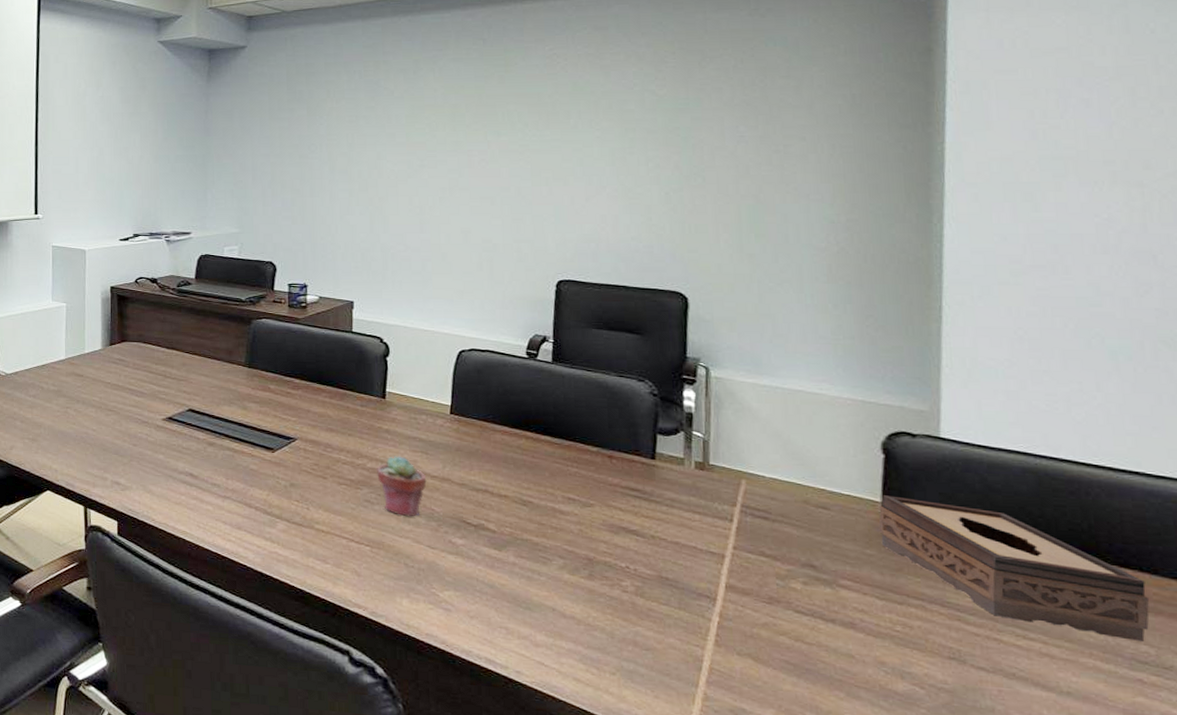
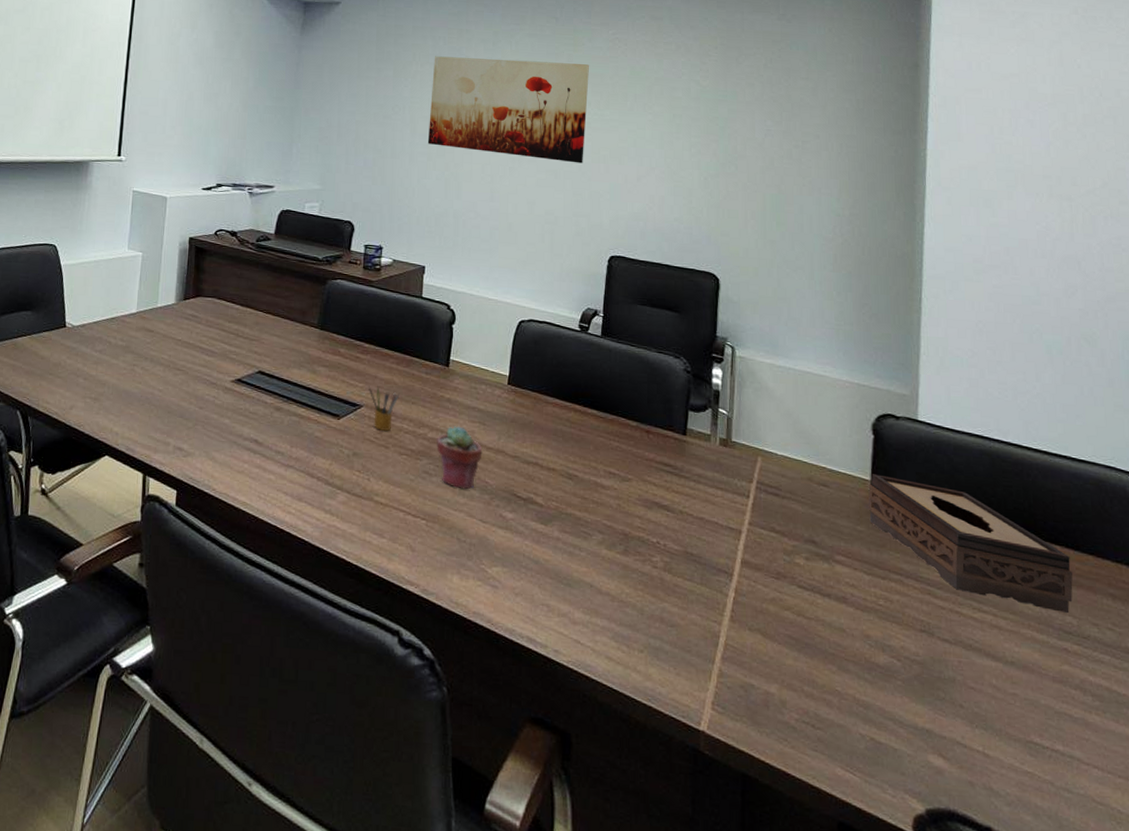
pencil box: none [302,419,335,462] -> present [369,386,400,431]
wall art: none [348,84,525,188] -> present [427,56,589,164]

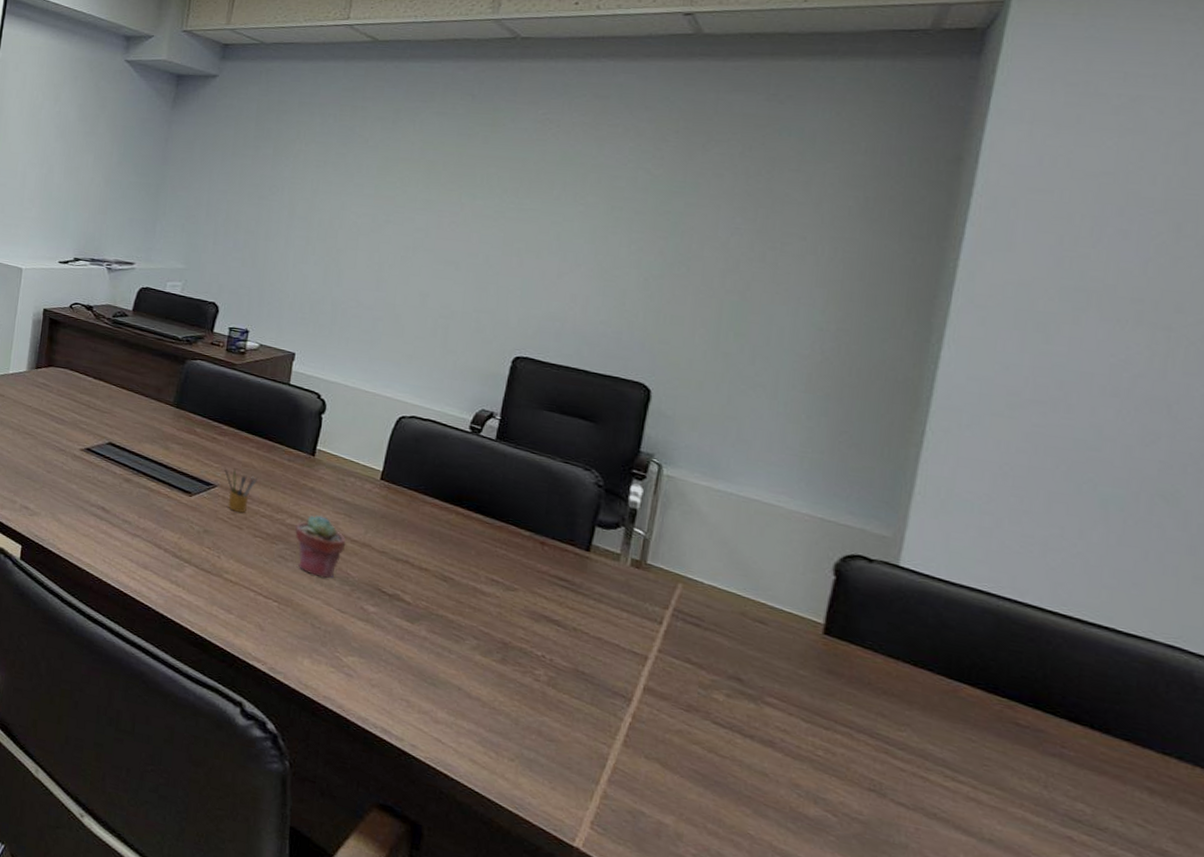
wall art: present [427,56,589,164] -> none [307,134,509,256]
tissue box: present [868,474,1073,613] -> none [816,617,1096,799]

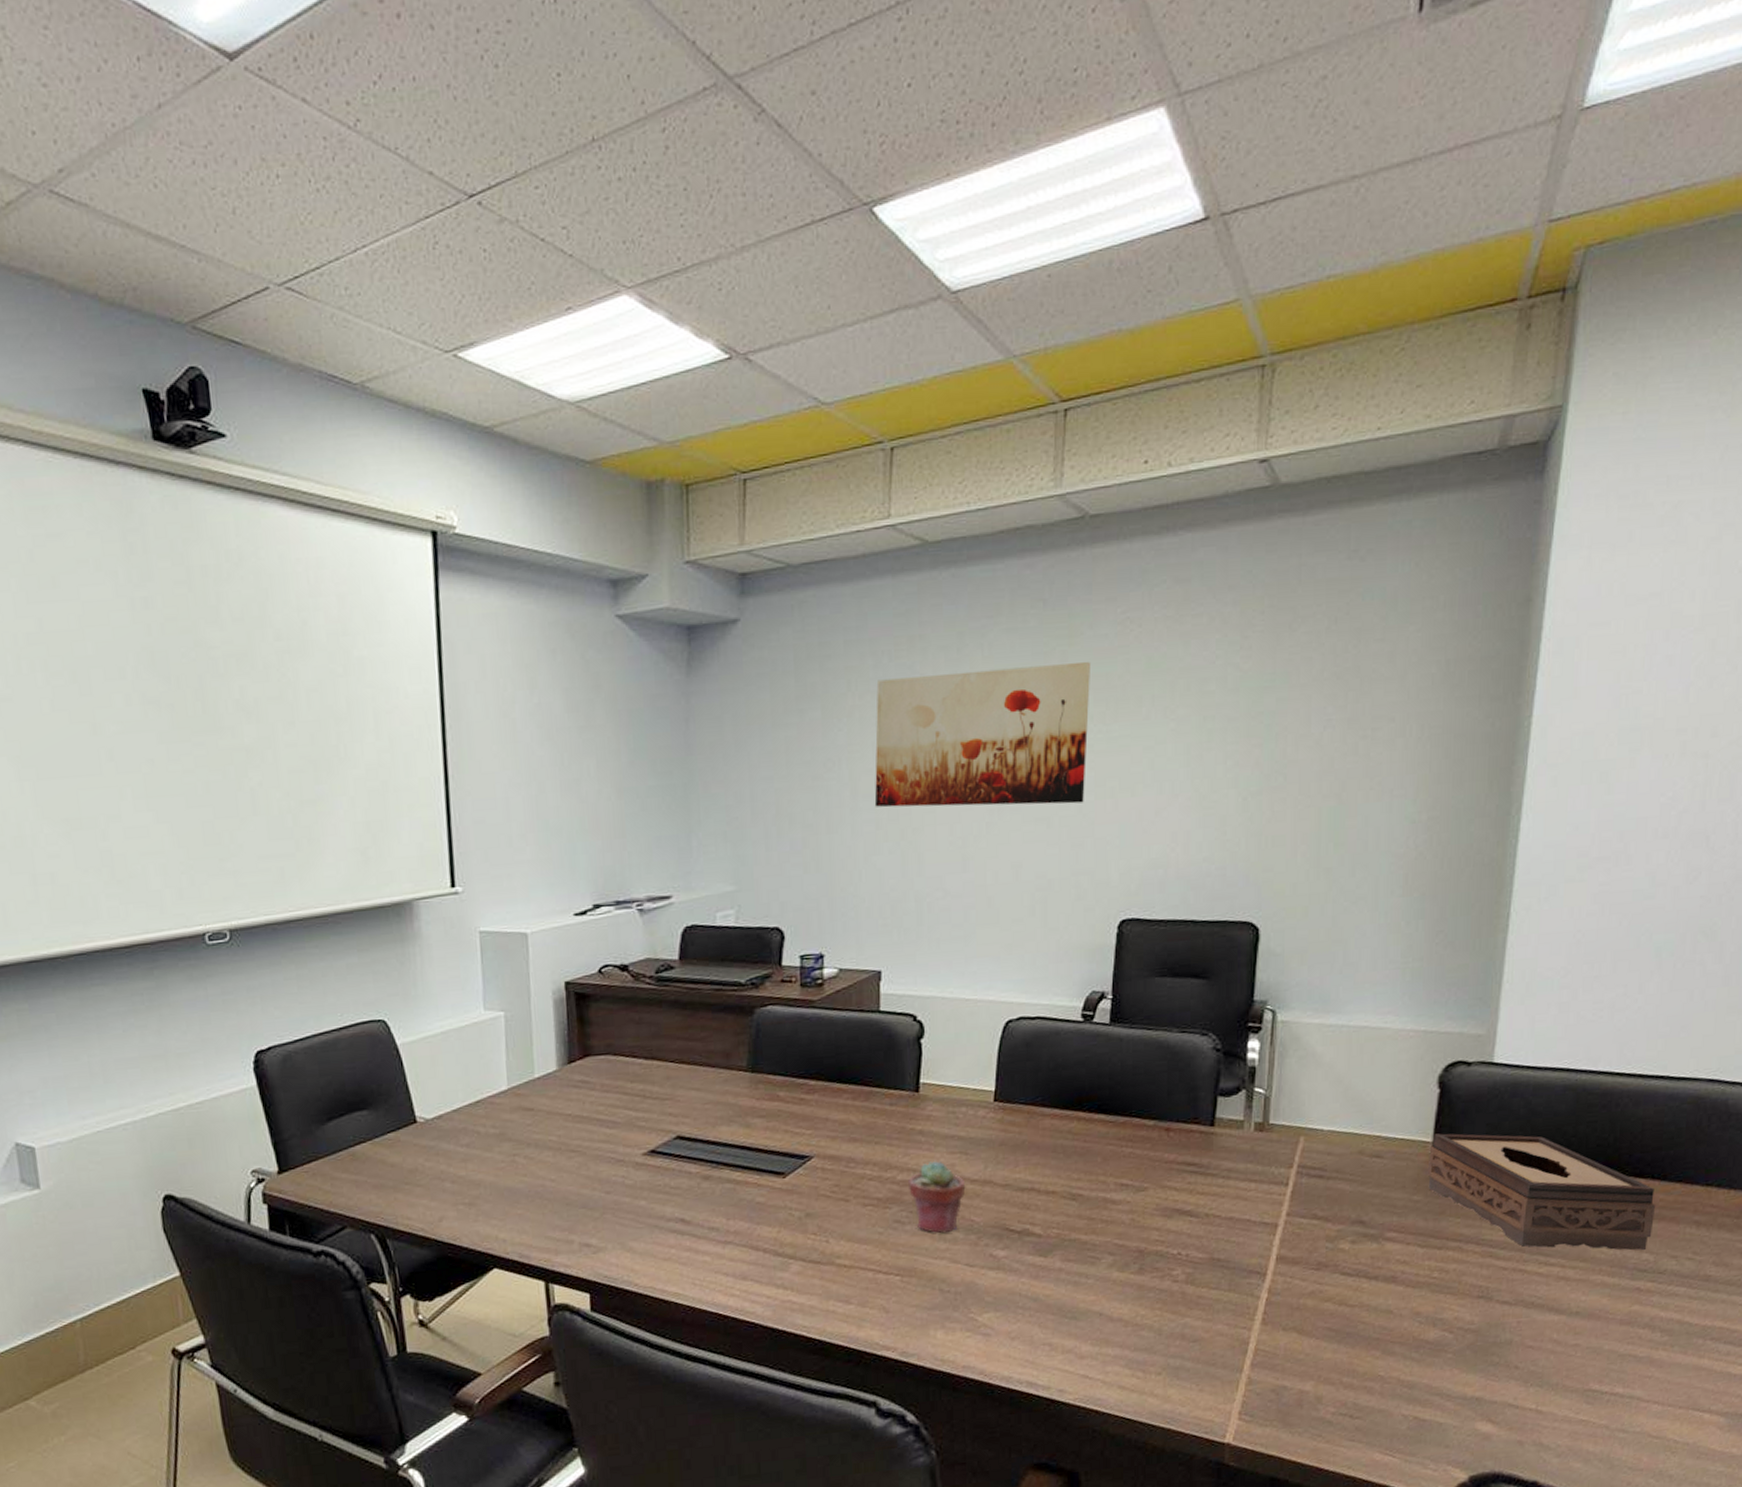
pencil box: present [224,467,259,513] -> none [819,1130,860,1182]
wall art: none [307,134,509,256] -> present [874,662,1090,808]
tissue box: none [816,617,1096,799] -> present [1427,1133,1656,1250]

